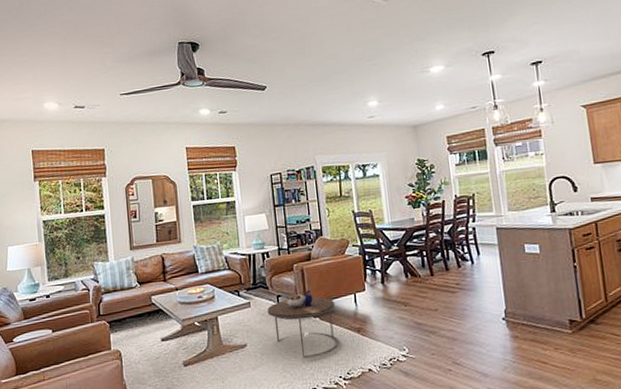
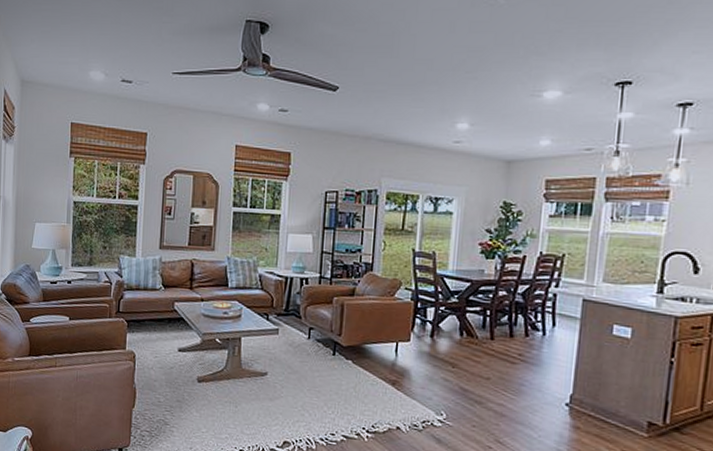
side table: present [267,289,339,358] -> none [295,328,372,402]

